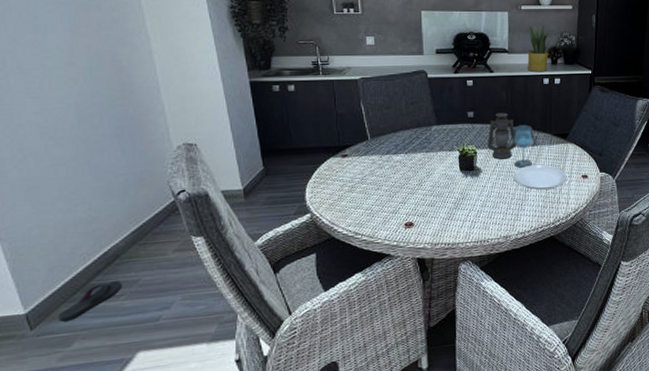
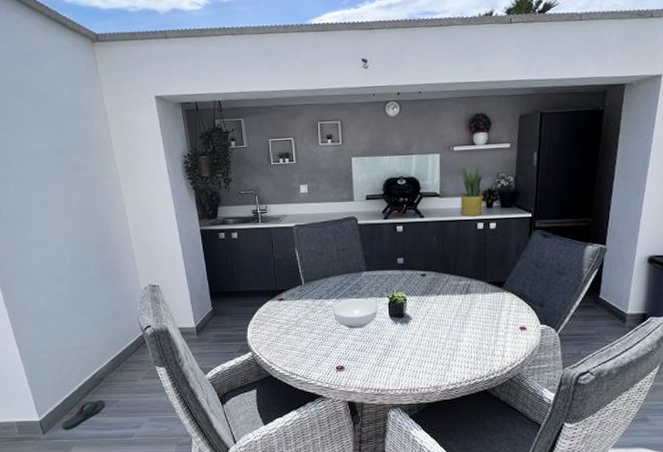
bowl: none [400,152,449,184] -> present [332,298,379,329]
lantern: present [487,113,516,160] -> none [417,259,447,307]
wine glass: present [512,125,535,169] -> none [443,272,467,318]
plate: present [513,164,567,190] -> none [443,313,503,341]

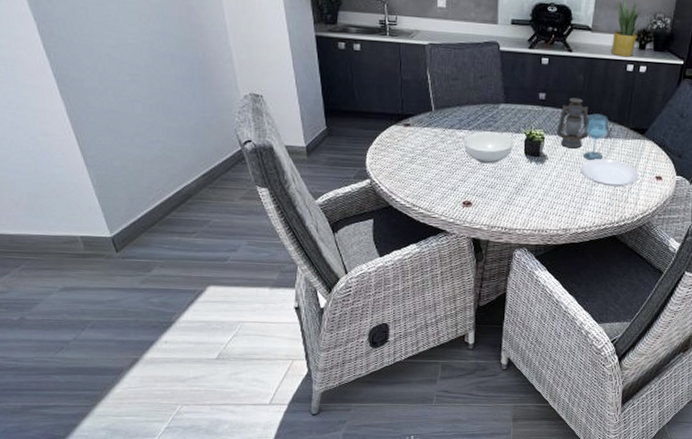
sandal: present [61,399,105,430] -> none [139,218,194,249]
lantern: none [417,259,447,307] -> present [557,97,588,149]
wine glass: none [443,272,467,318] -> present [583,113,609,161]
plate: none [443,313,503,341] -> present [580,158,639,187]

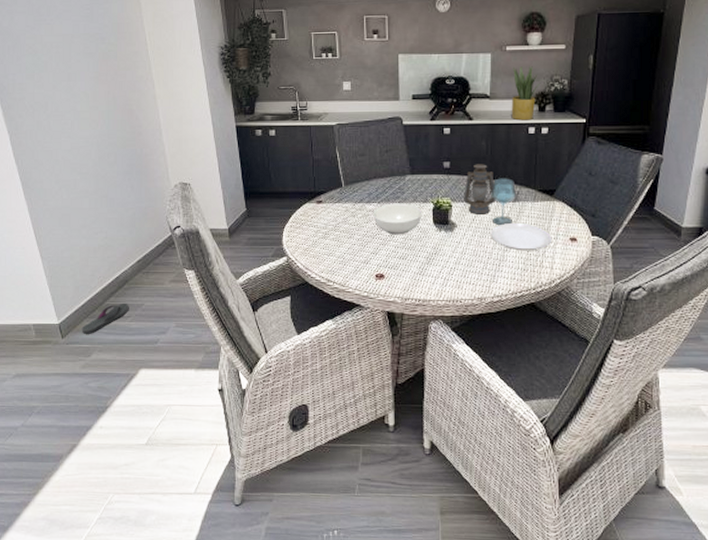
sandal: none [139,218,194,249] -> present [81,302,129,334]

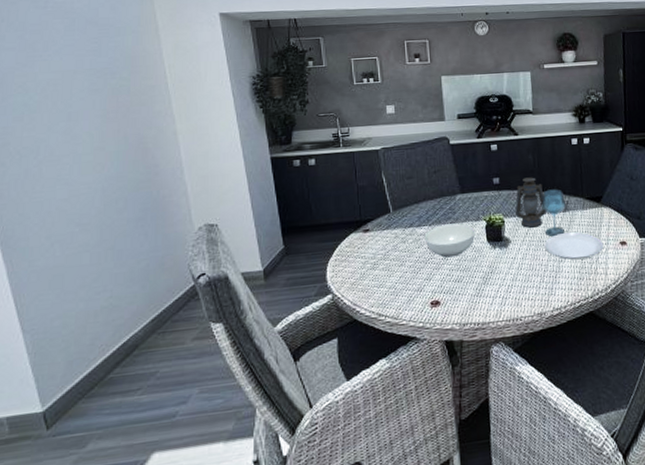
sandal: present [81,302,129,334] -> none [74,372,140,420]
planter: present [511,66,540,121] -> none [552,82,578,133]

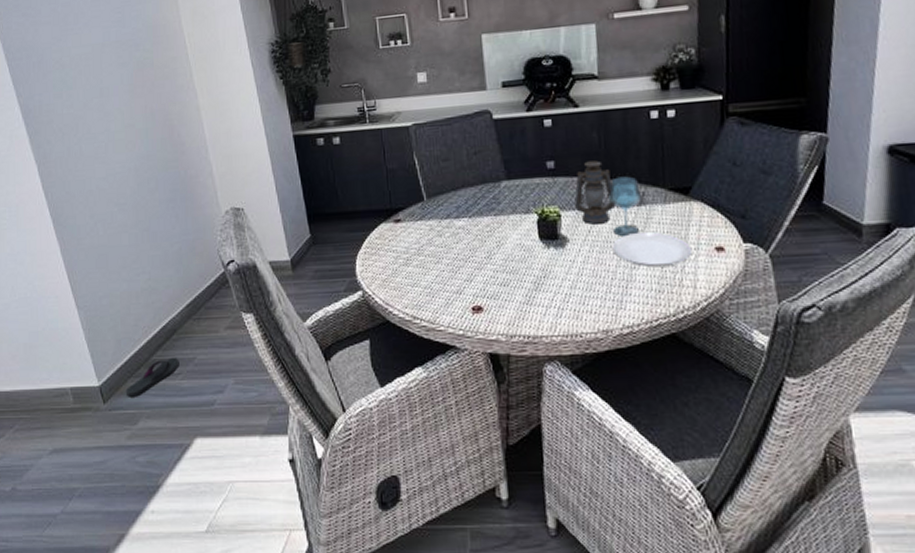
sandal: none [74,372,140,420] -> present [125,357,179,397]
bowl: present [424,223,476,258] -> none [463,216,525,257]

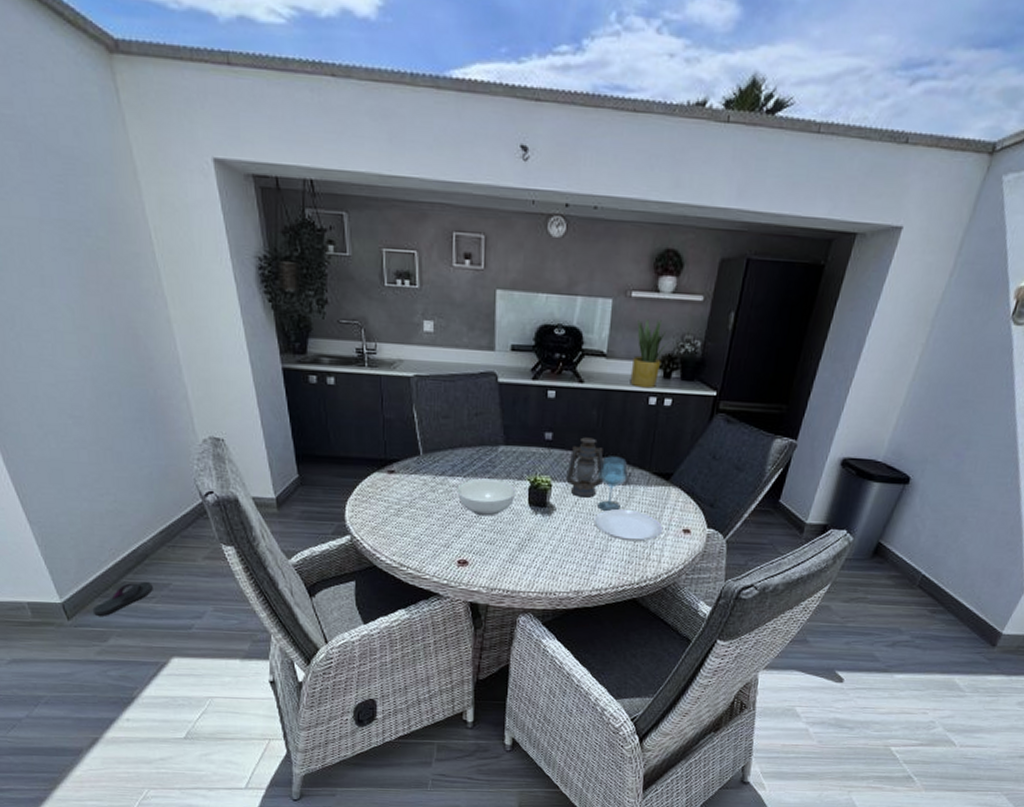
bowl: none [463,216,525,257] -> present [457,478,517,517]
planter: none [624,35,660,104] -> present [630,319,668,389]

